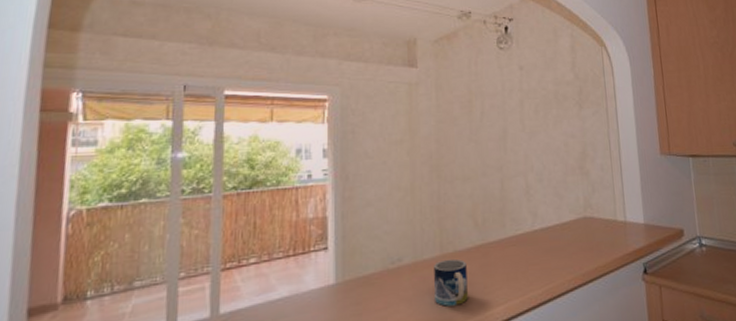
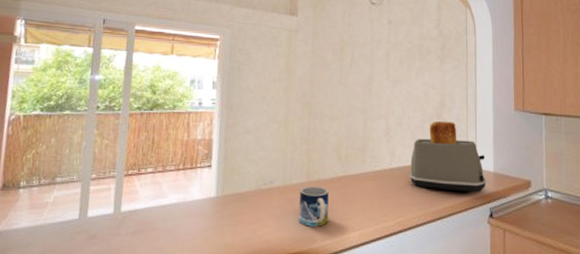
toaster: none [554,172,638,249] -> present [409,121,486,193]

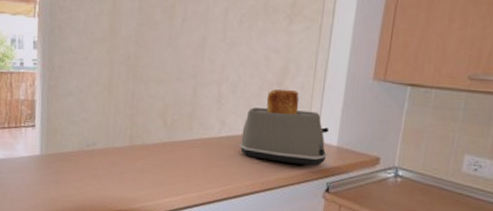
mug: present [299,186,329,227] -> none [121,150,152,189]

